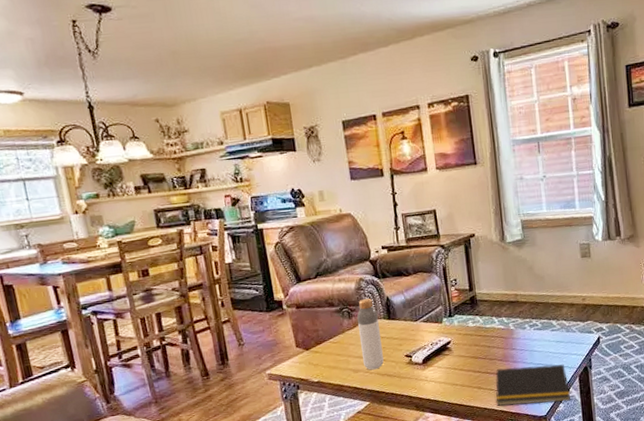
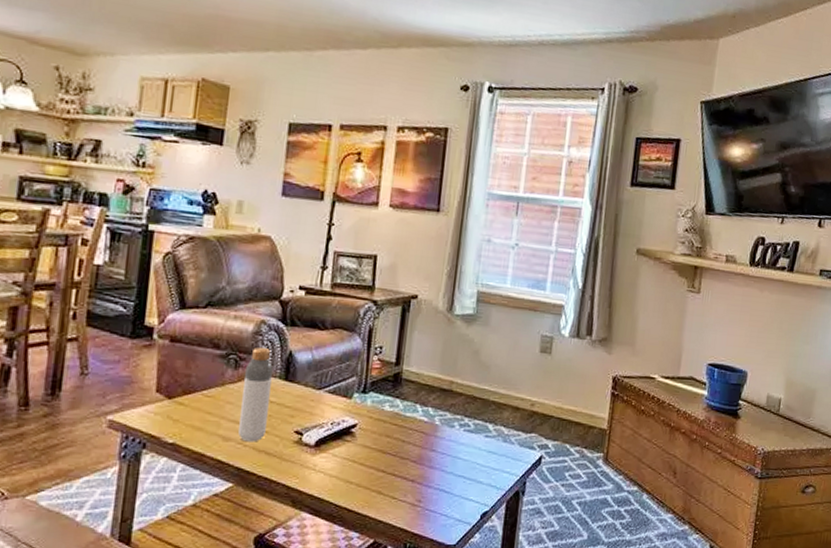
notepad: present [495,363,571,406] -> none [396,472,493,533]

